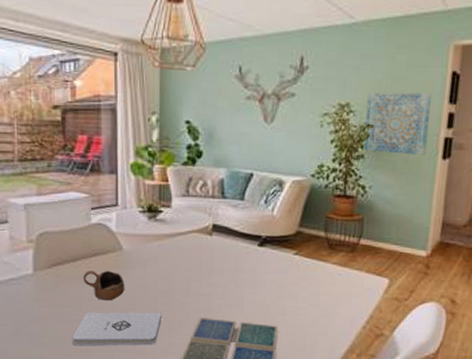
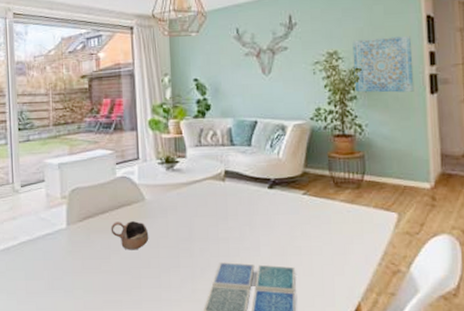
notepad: present [72,312,162,346] -> none [102,259,184,297]

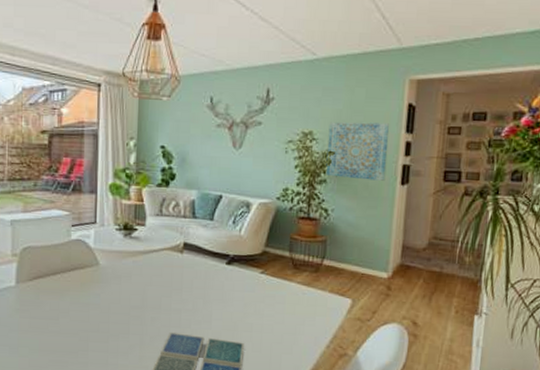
cup: present [110,220,149,250] -> none [61,284,100,314]

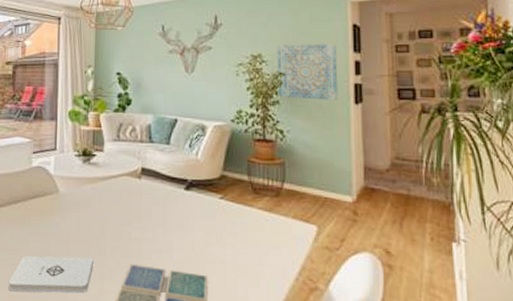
notepad: none [48,325,134,359] -> present [8,256,93,294]

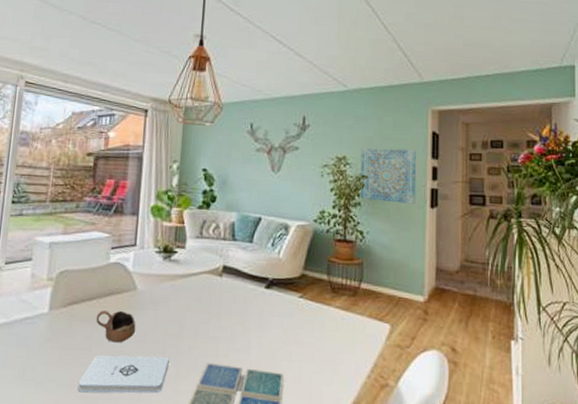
cup: none [22,212,60,244] -> present [96,310,136,343]

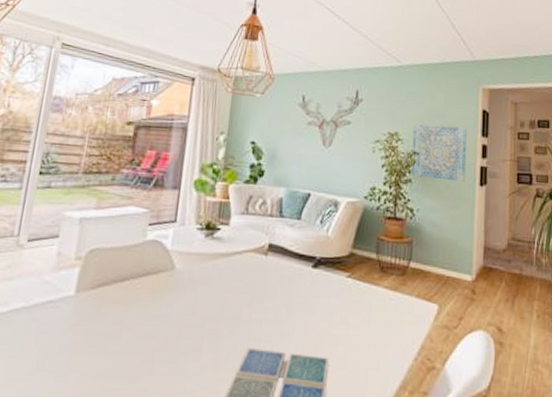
notepad: present [77,355,169,394] -> none [103,341,208,384]
cup: present [96,310,136,343] -> none [128,292,173,328]

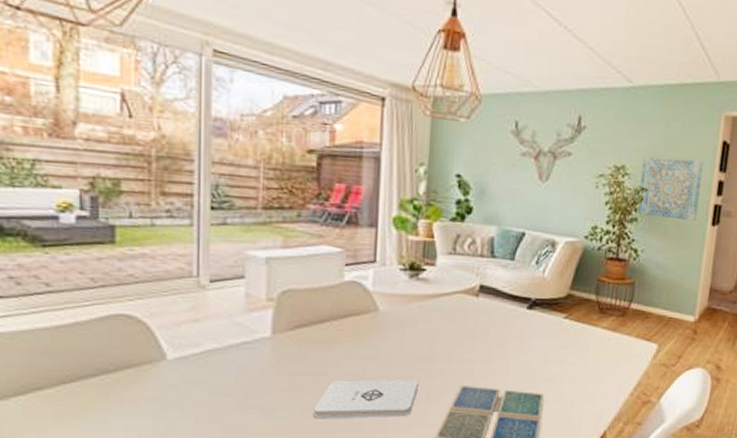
notepad: none [103,341,208,384] -> present [313,380,419,419]

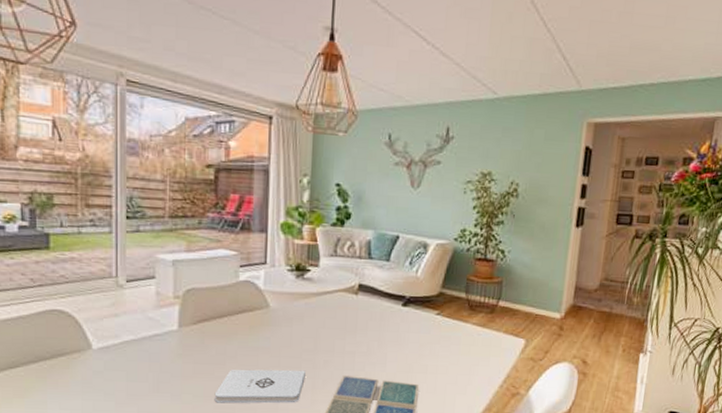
wall art: present [636,156,703,221] -> none [503,163,567,223]

